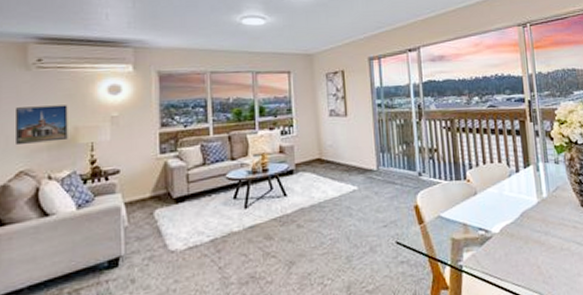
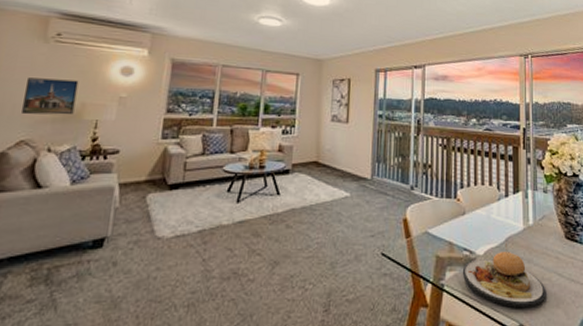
plate: none [479,217,567,283] -> present [462,242,546,311]

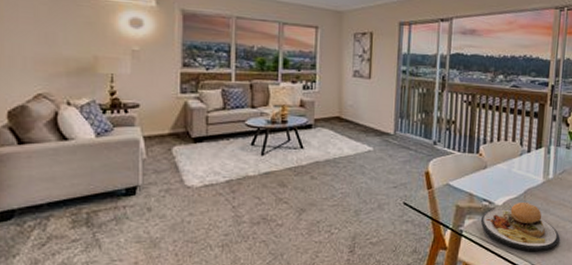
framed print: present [22,78,79,115] -> none [34,29,87,69]

